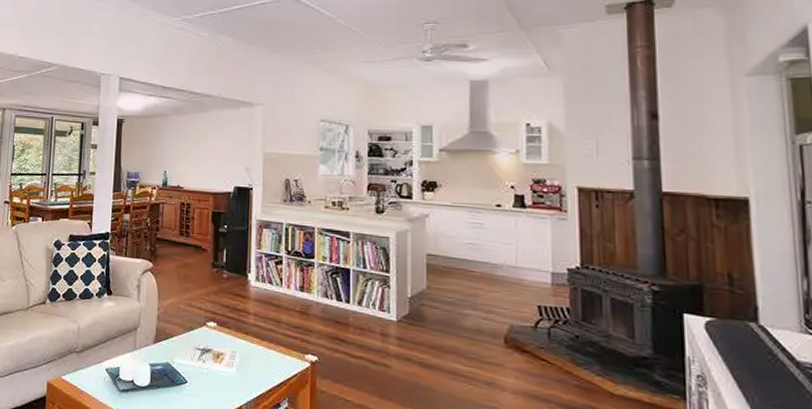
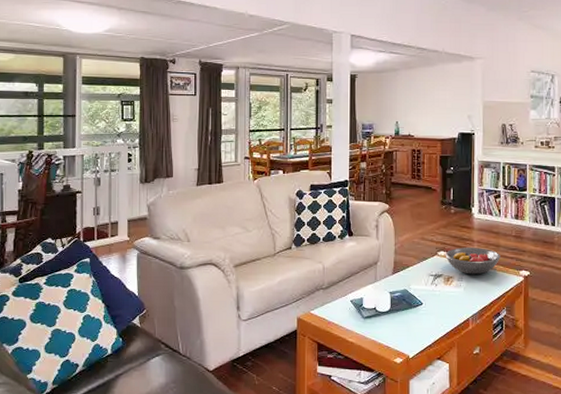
fruit bowl: none [215,319,282,354] -> present [445,247,500,275]

